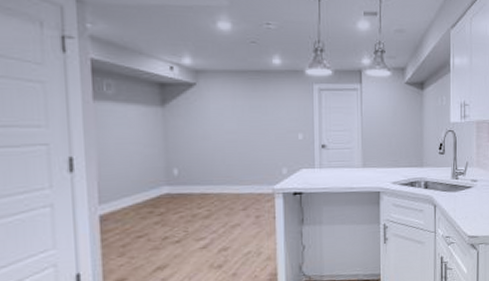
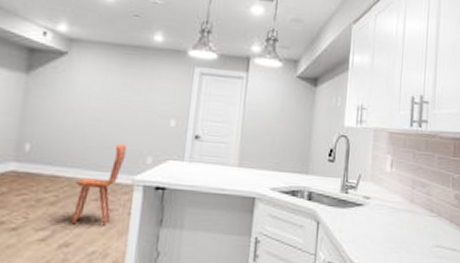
dining chair: none [224,159,263,231] -> present [72,143,127,226]

